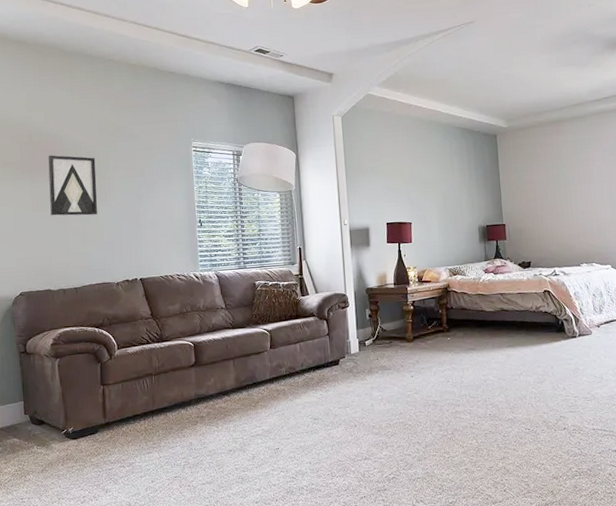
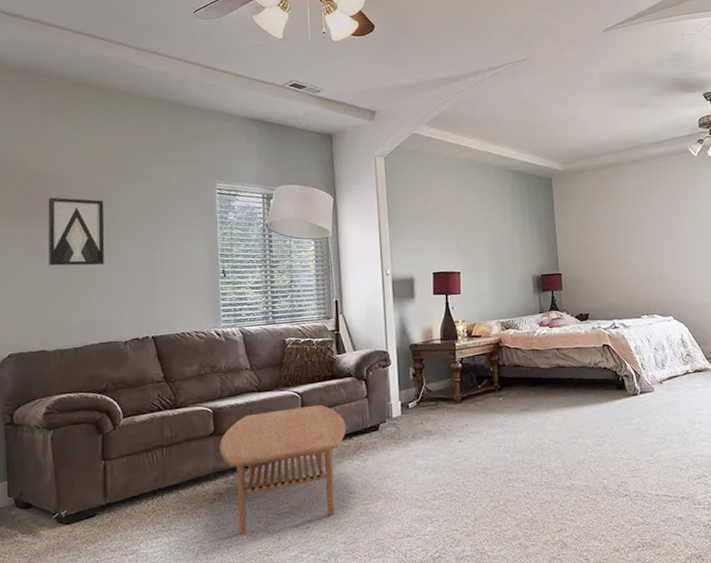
coffee table: none [200,340,310,453] -> present [219,404,347,535]

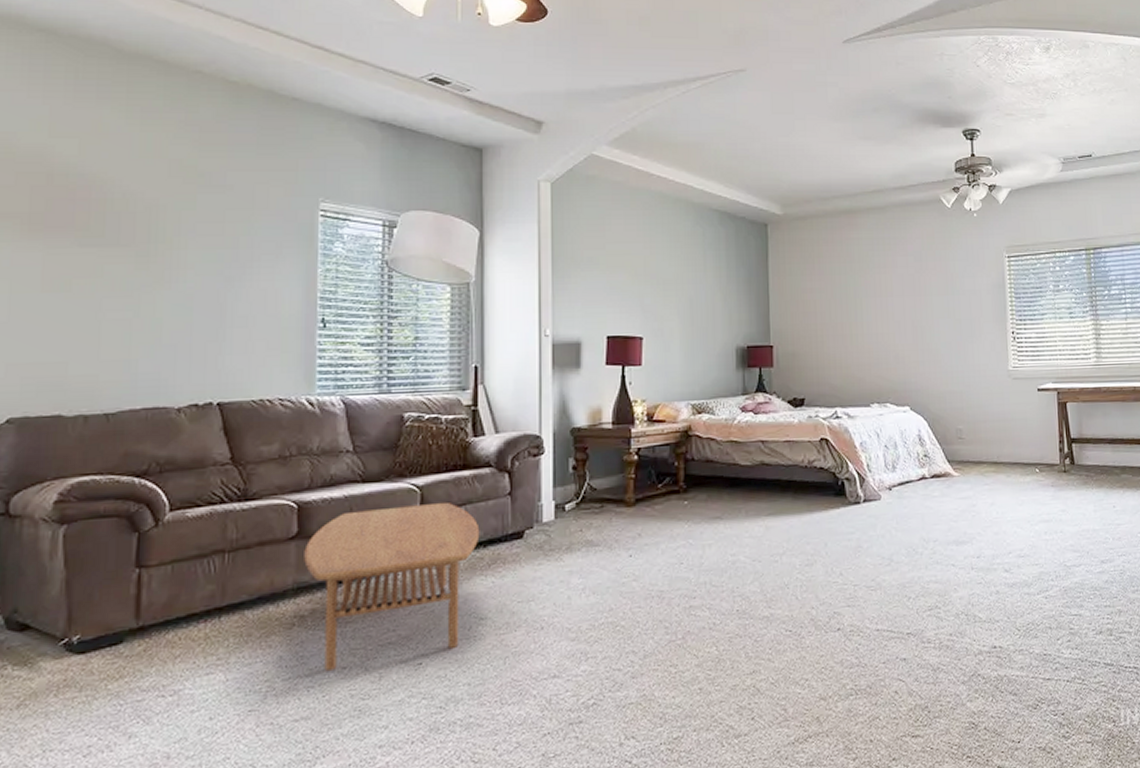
wall art: present [48,197,105,266] -> none [73,206,159,303]

